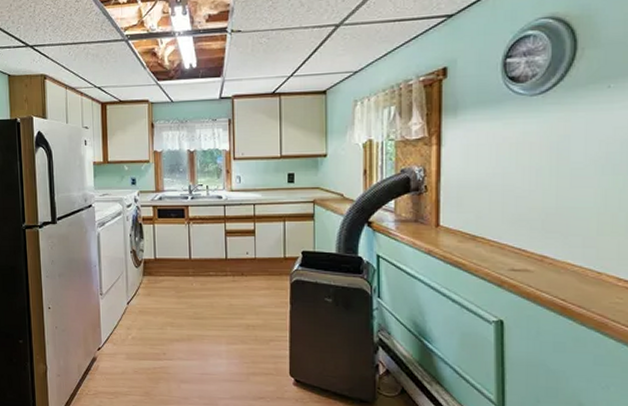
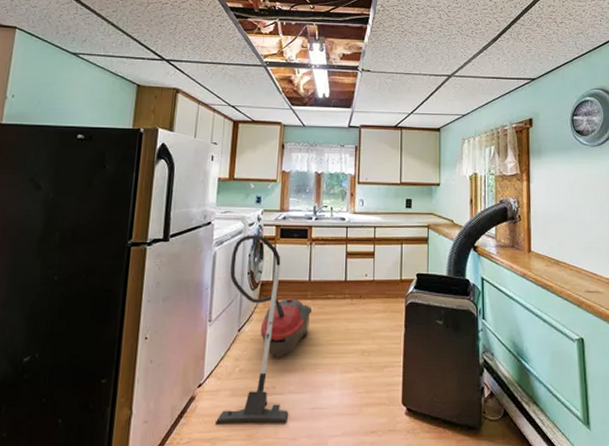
vacuum cleaner: none [114,216,195,384] -> present [216,235,313,425]

